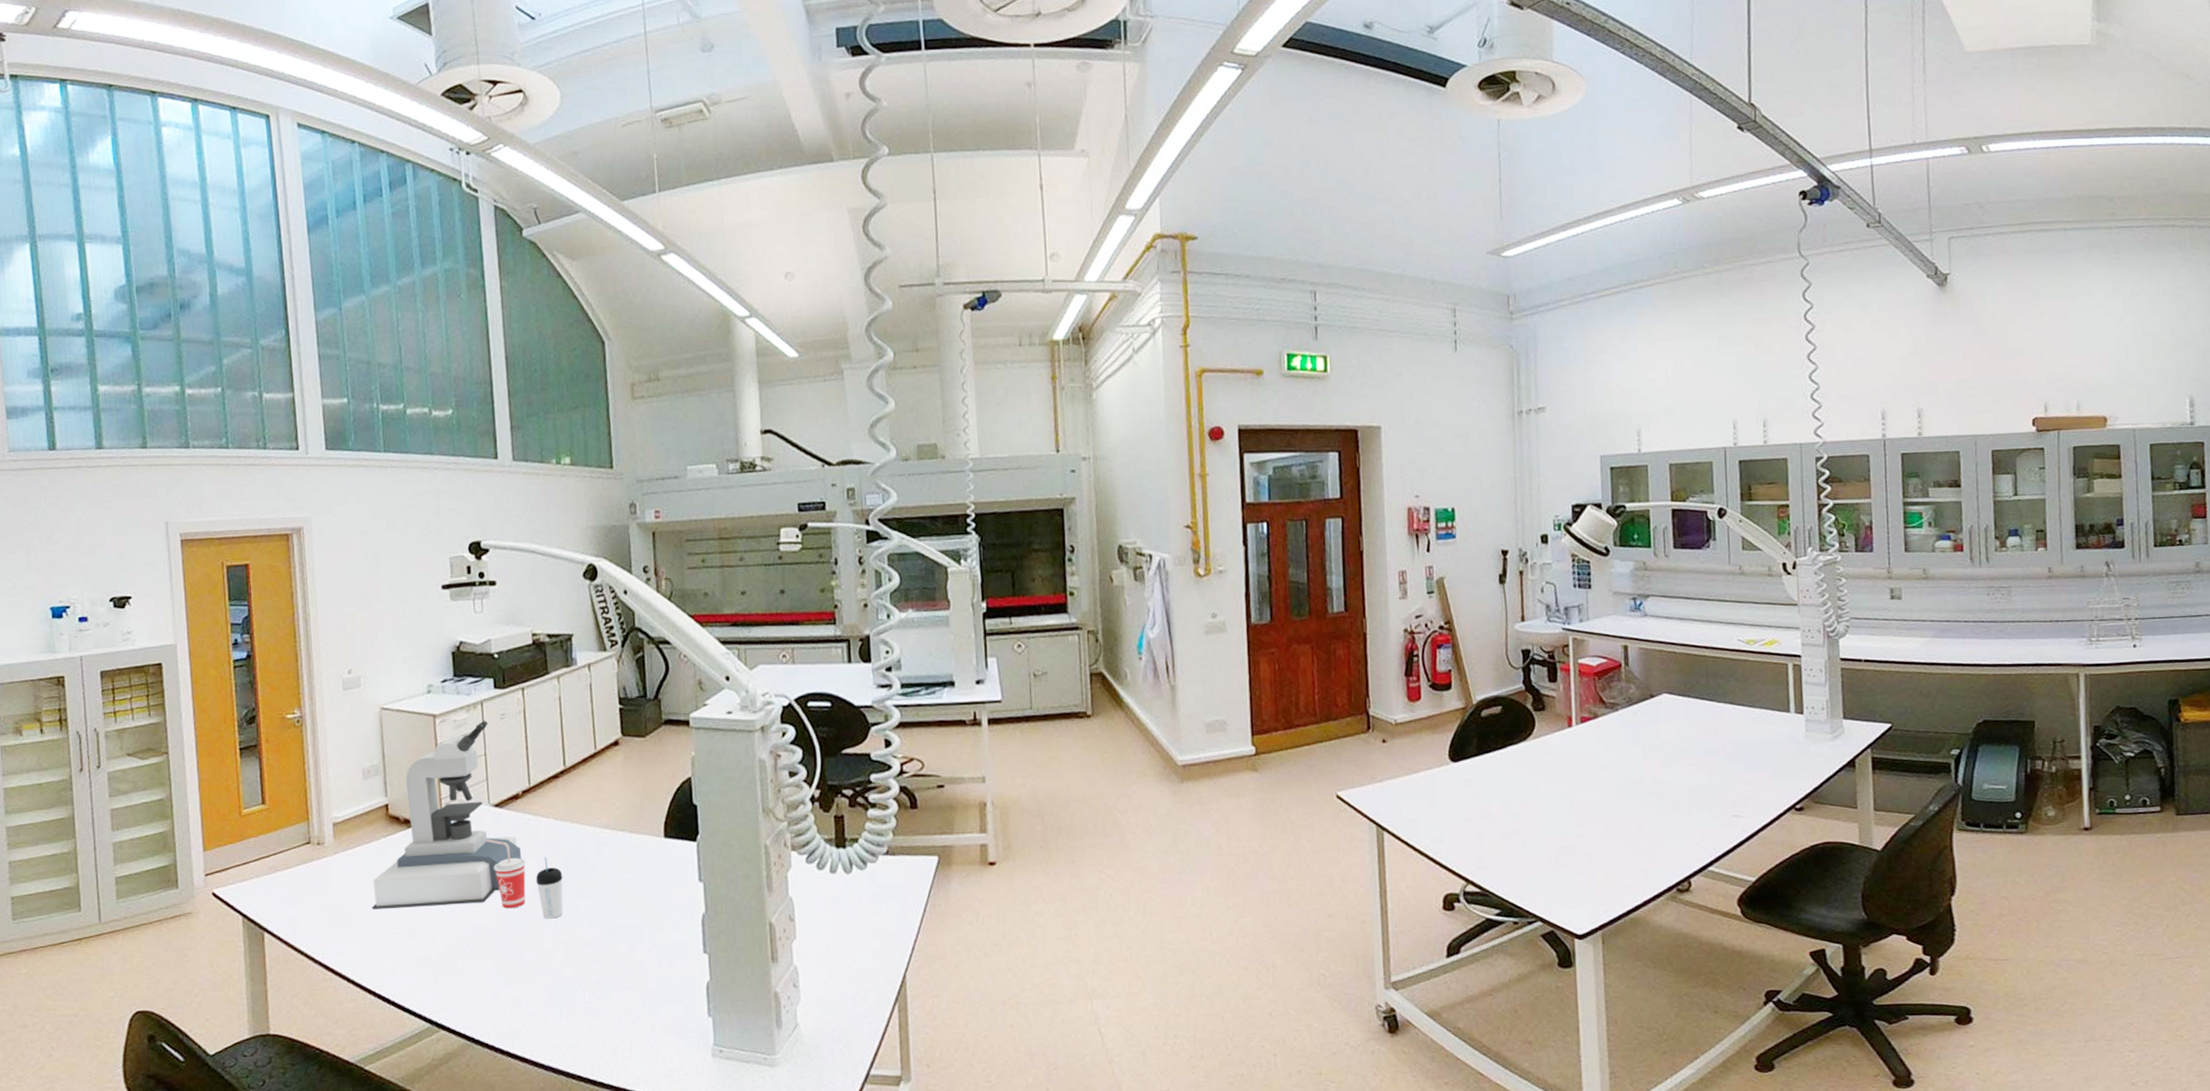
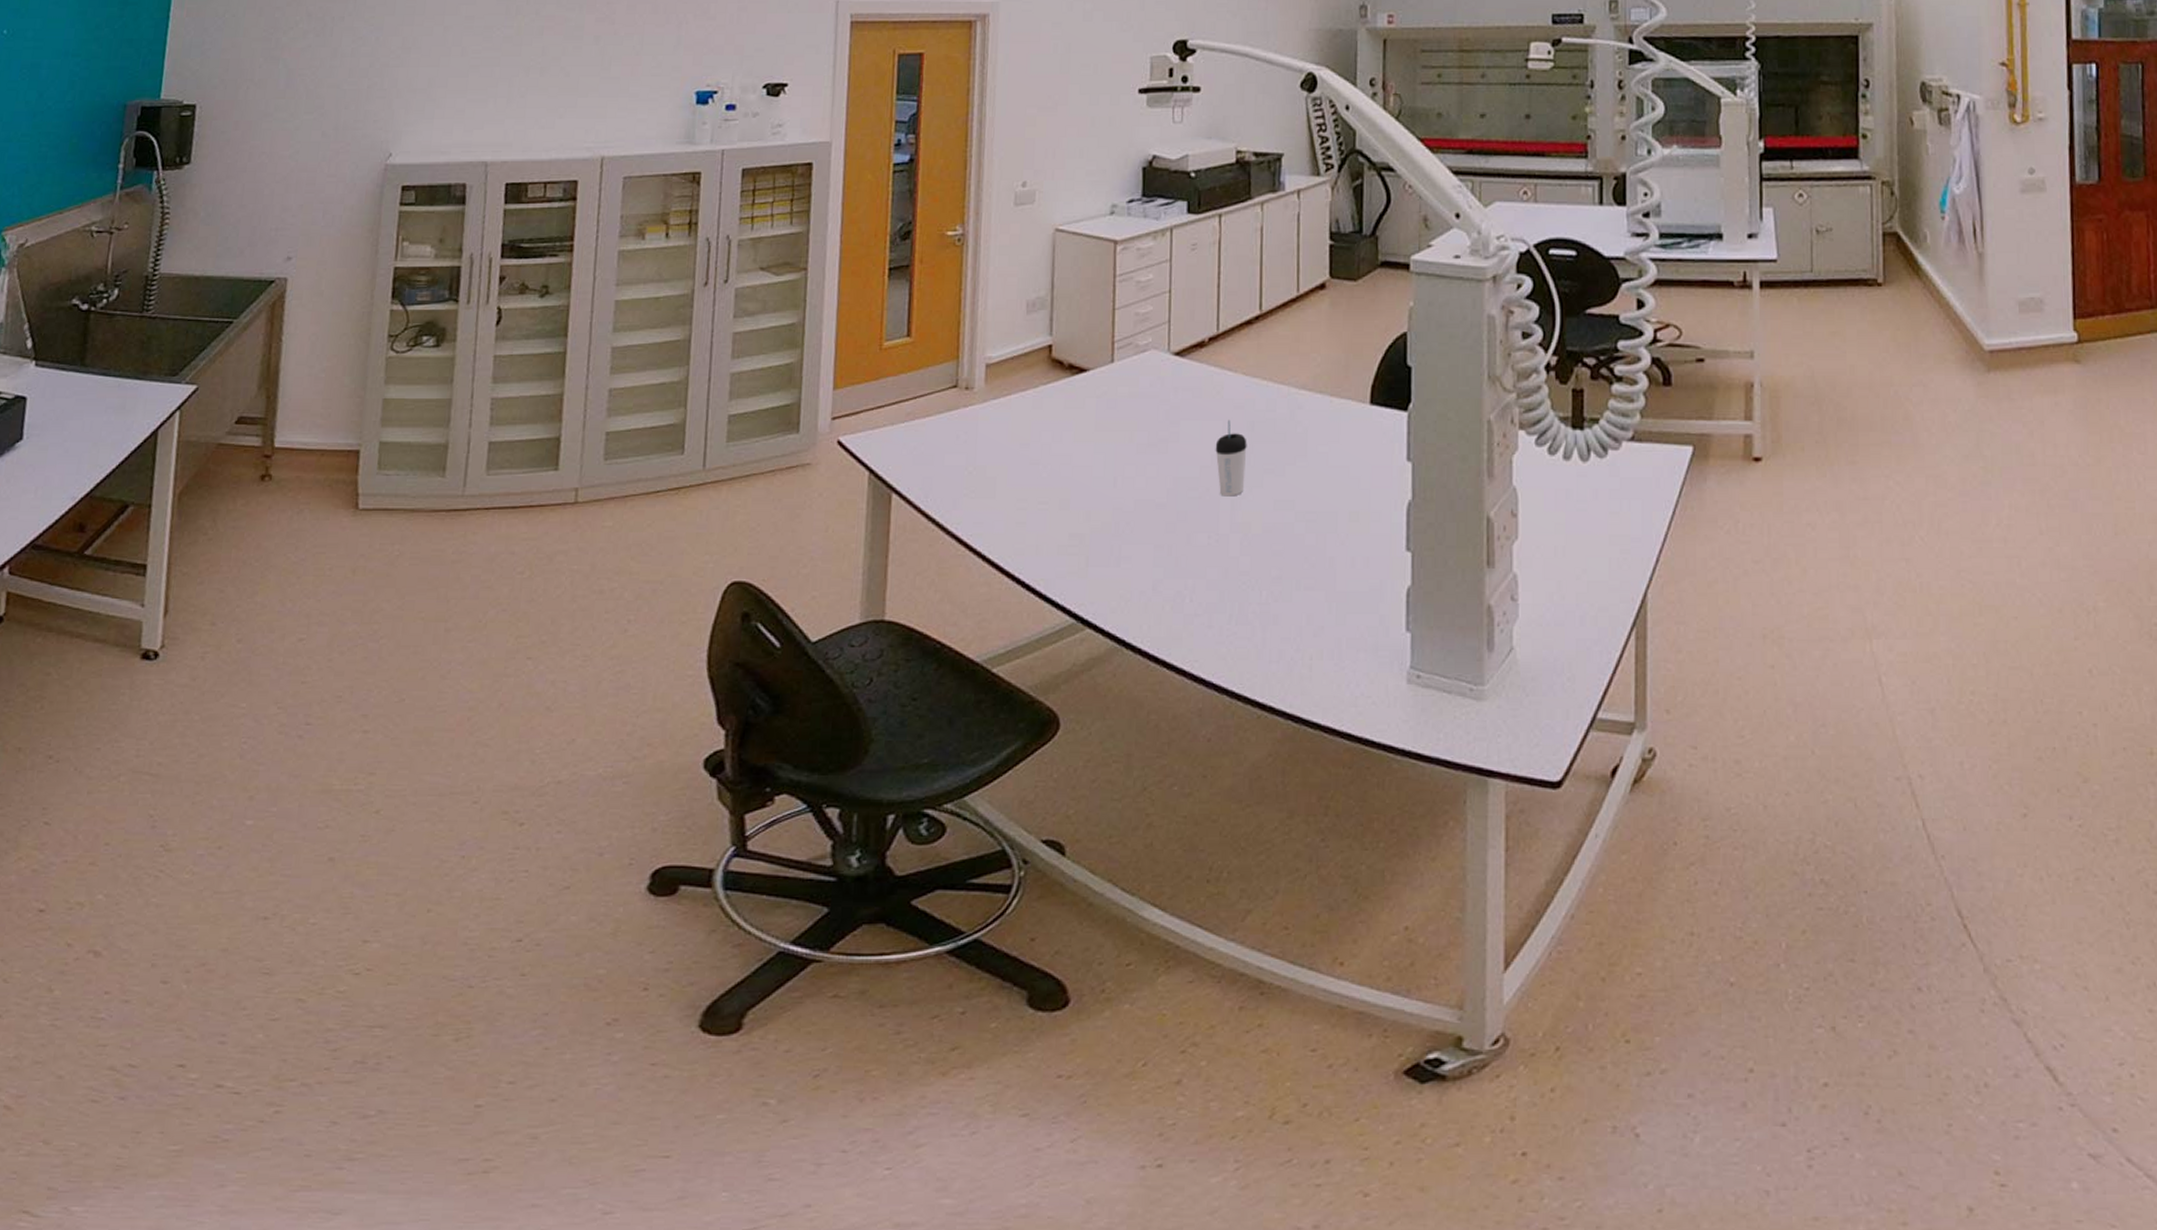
microscope: present [372,720,522,909] -> none [1021,250,1202,472]
beverage cup: present [486,839,526,909] -> none [1161,394,1205,481]

